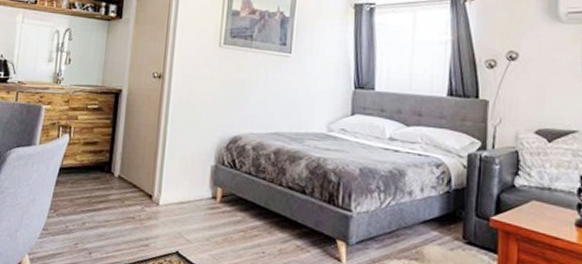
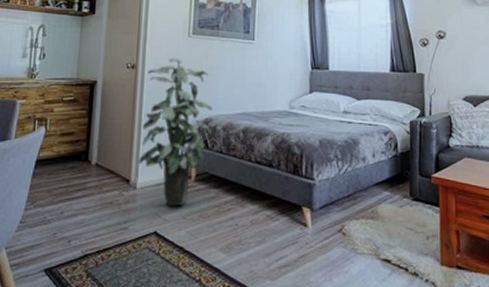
indoor plant: none [161,69,242,227] -> present [138,58,213,207]

